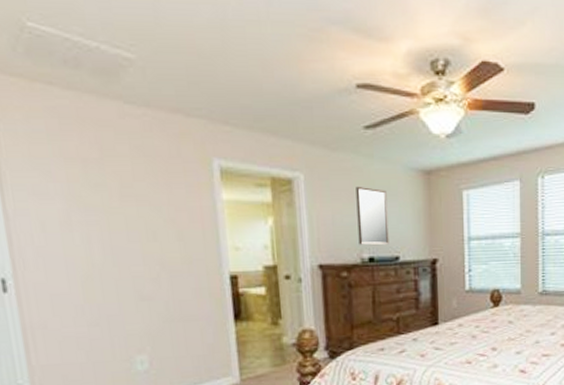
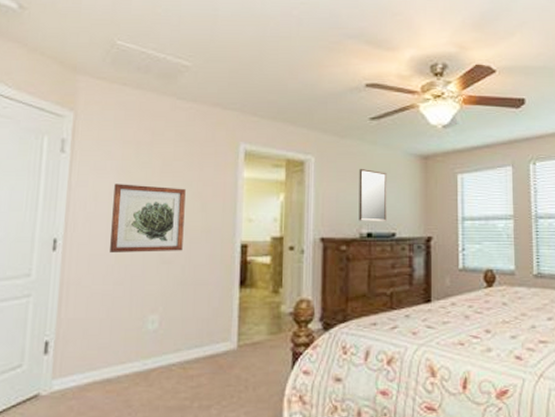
wall art: none [64,211,163,291] -> present [110,184,186,252]

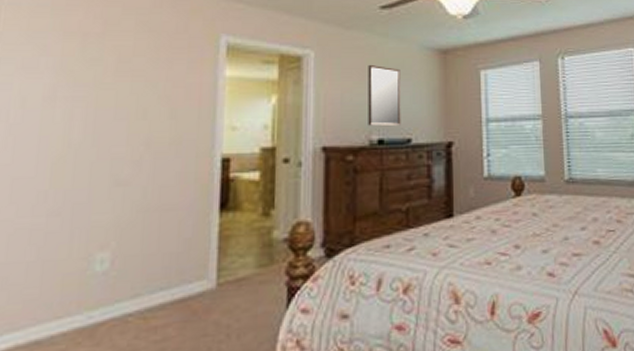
wall art: present [110,184,186,252] -> none [42,86,149,174]

